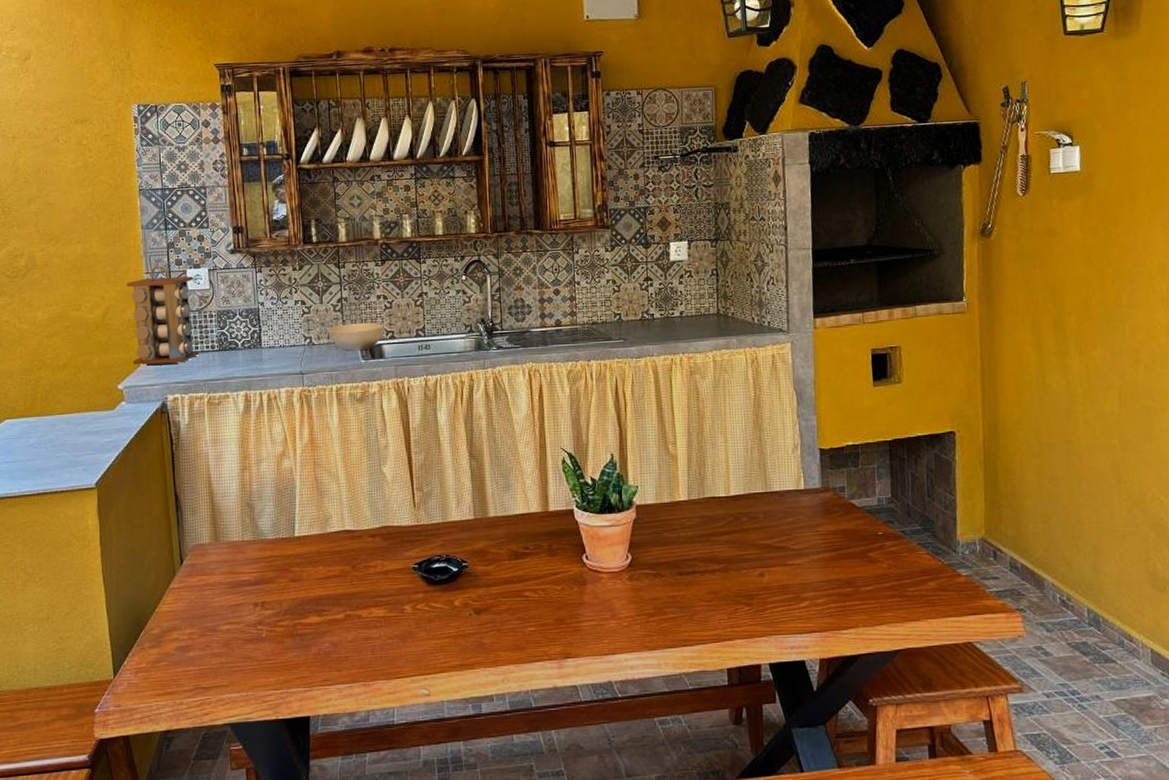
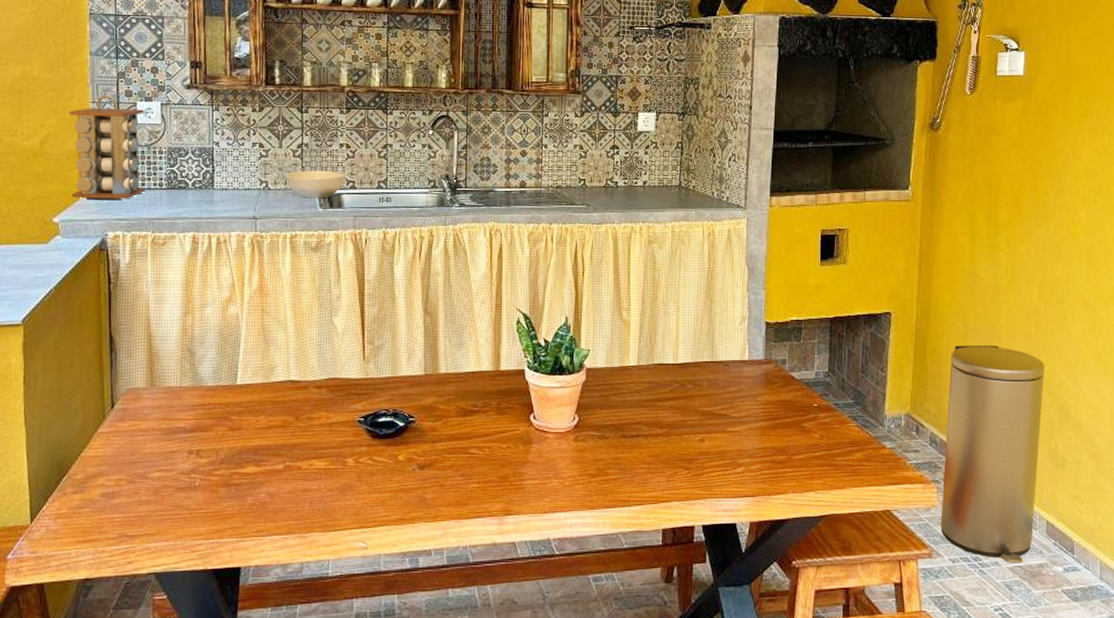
pedal bin: none [1025,461,1137,697] -> present [941,345,1045,563]

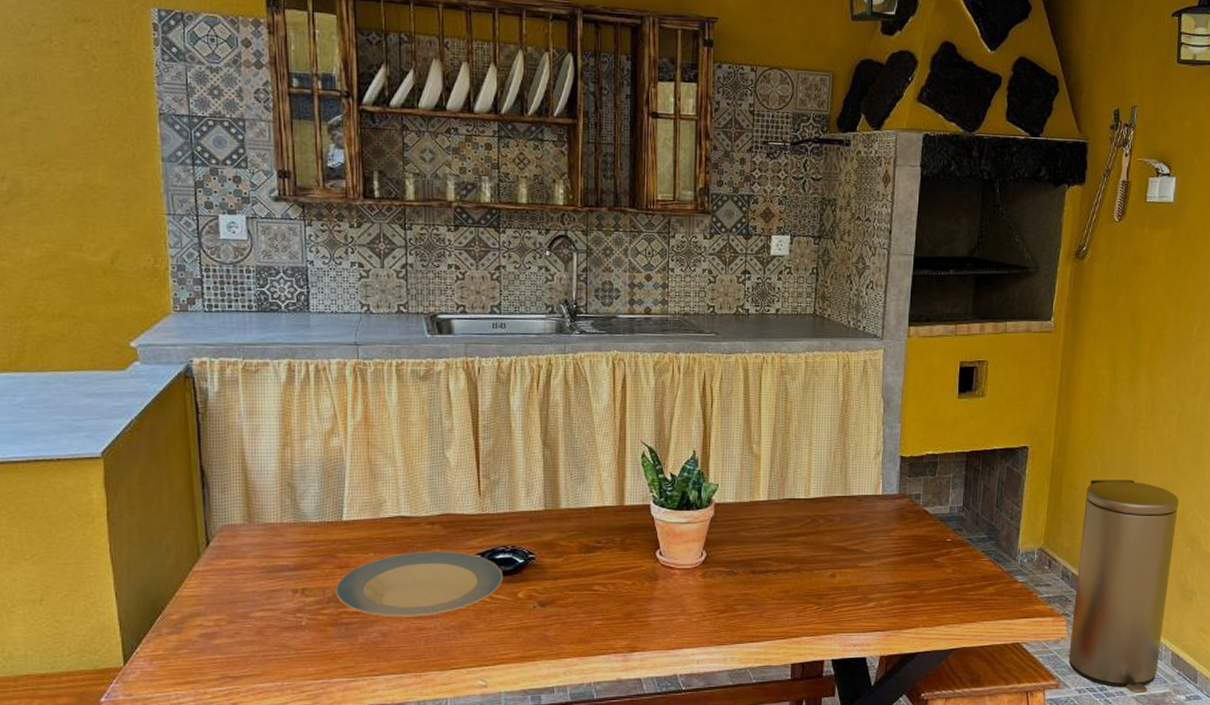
spice rack: present [69,94,146,200] -> none [141,205,234,323]
plate: none [227,413,385,479] -> present [335,550,504,618]
bowl: present [285,170,346,199] -> none [389,293,456,324]

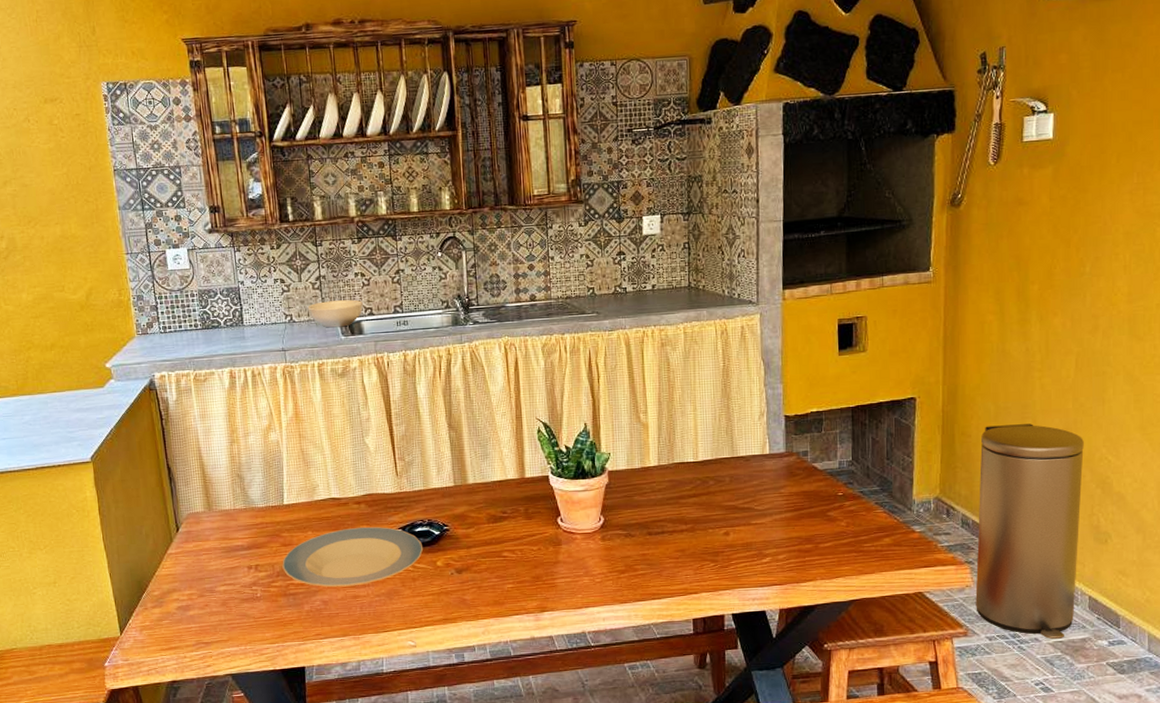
bowl: none [389,293,456,324] -> present [307,299,364,328]

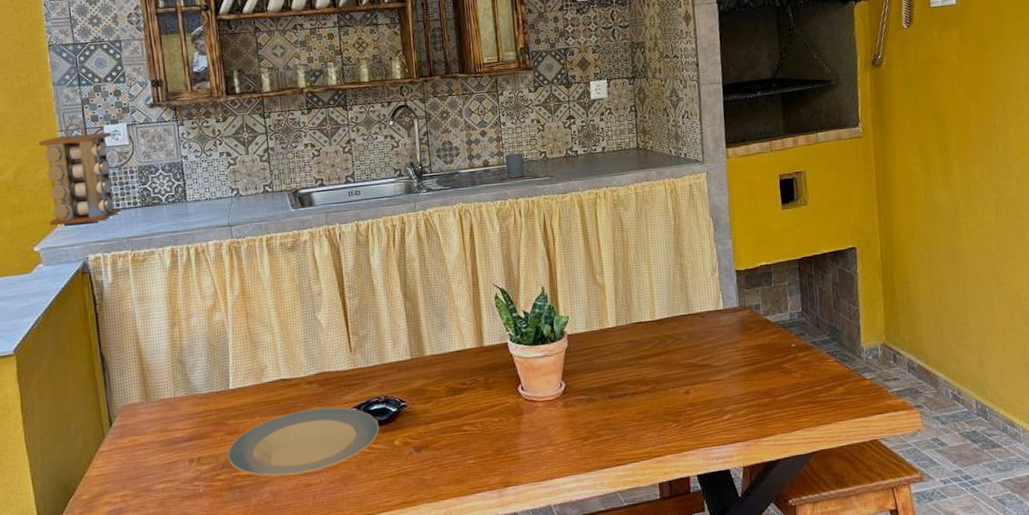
spice rack: none [107,245,184,345] -> present [38,121,121,226]
bowl: present [307,299,364,328] -> none [255,171,314,201]
mug: none [552,288,578,314] -> present [505,152,531,178]
pedal bin: present [975,424,1084,639] -> none [918,267,1019,478]

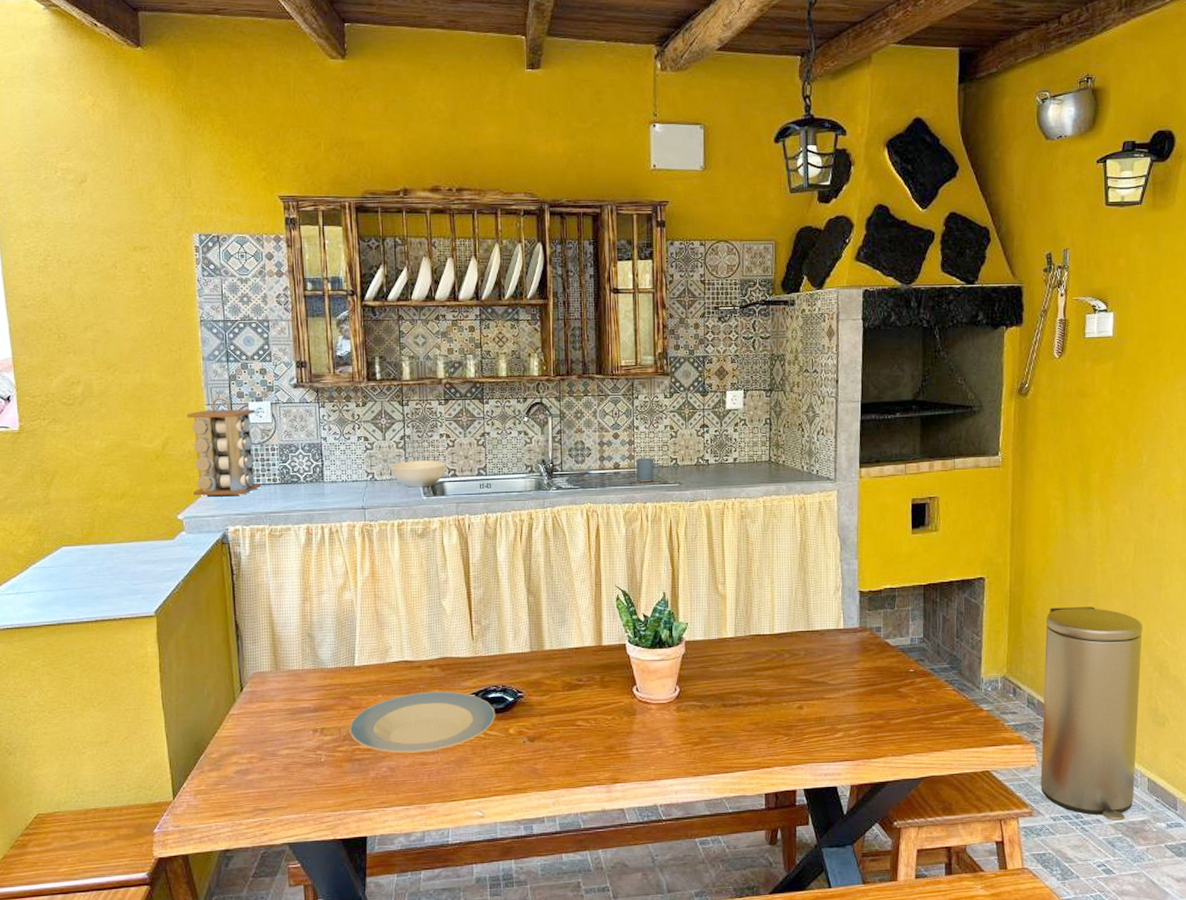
bowl: none [255,171,314,201] -> present [390,460,448,488]
pedal bin: none [918,267,1019,478] -> present [1040,607,1142,820]

